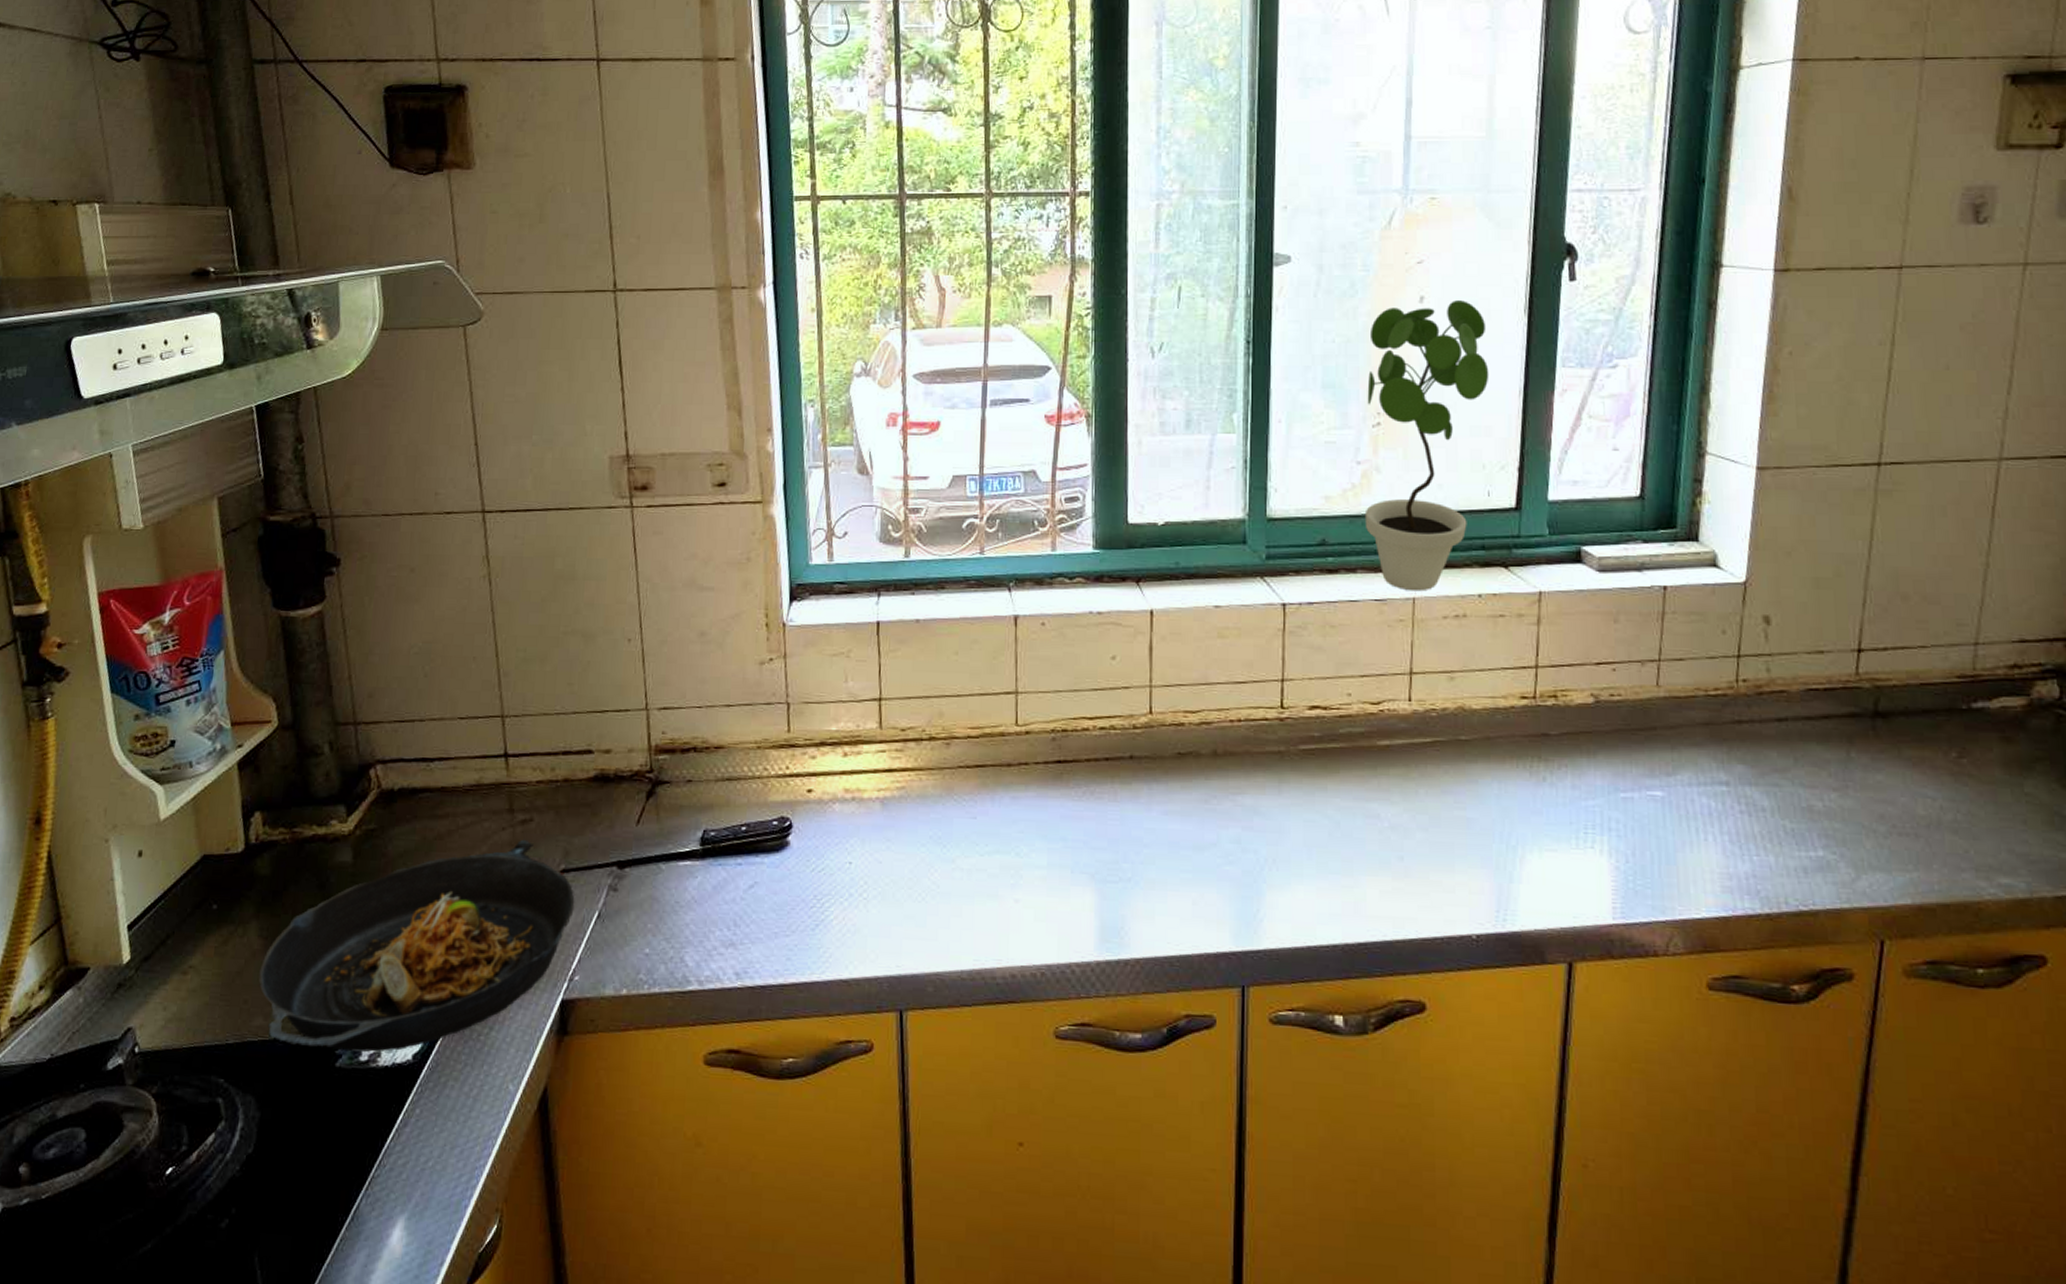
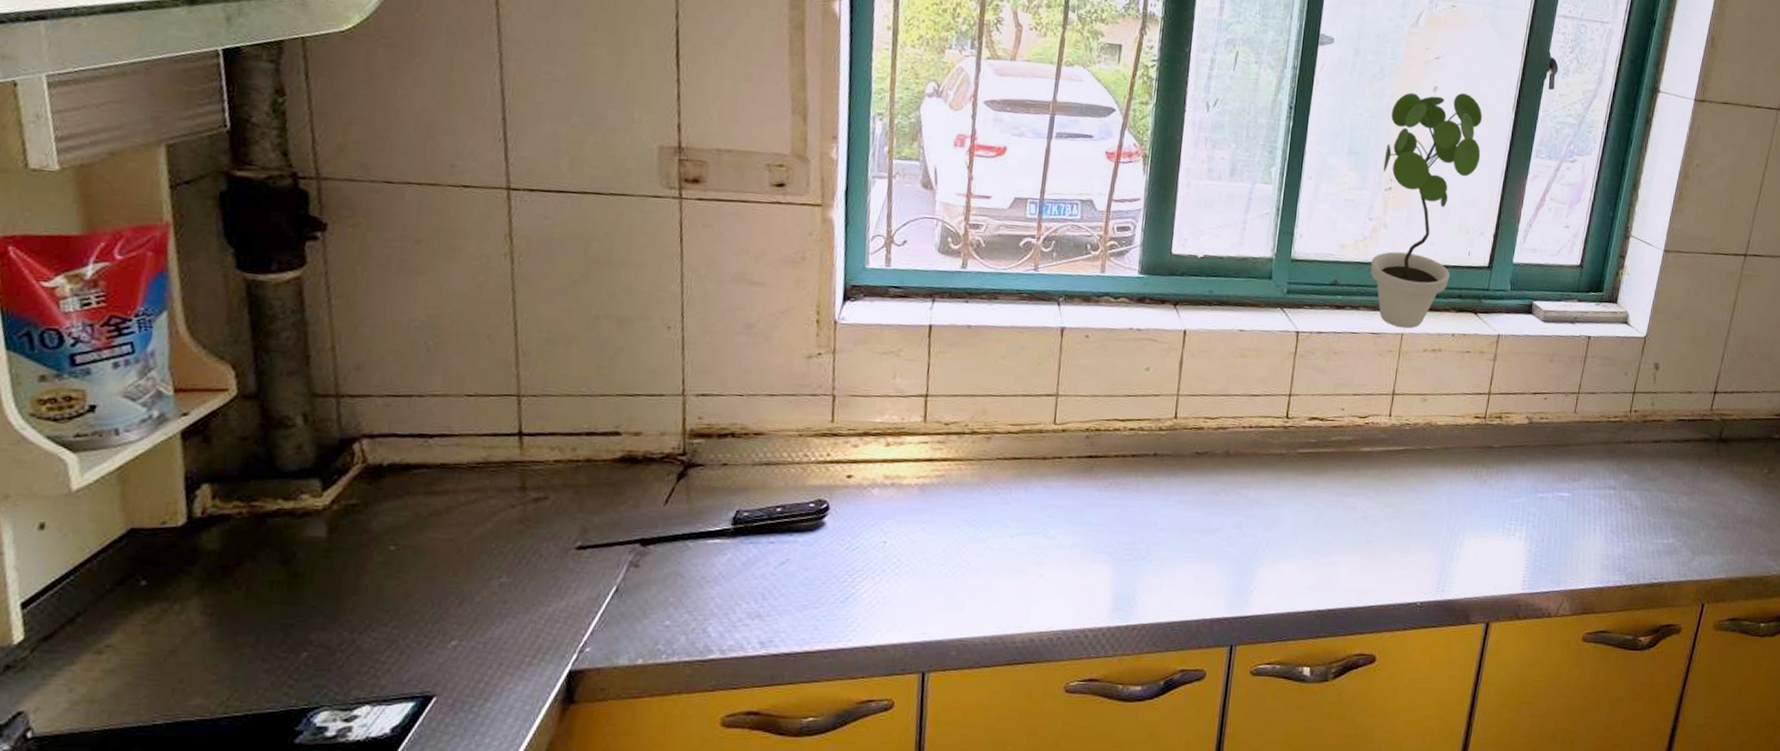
wok: present [258,839,575,1052] -> none [199,516,591,728]

